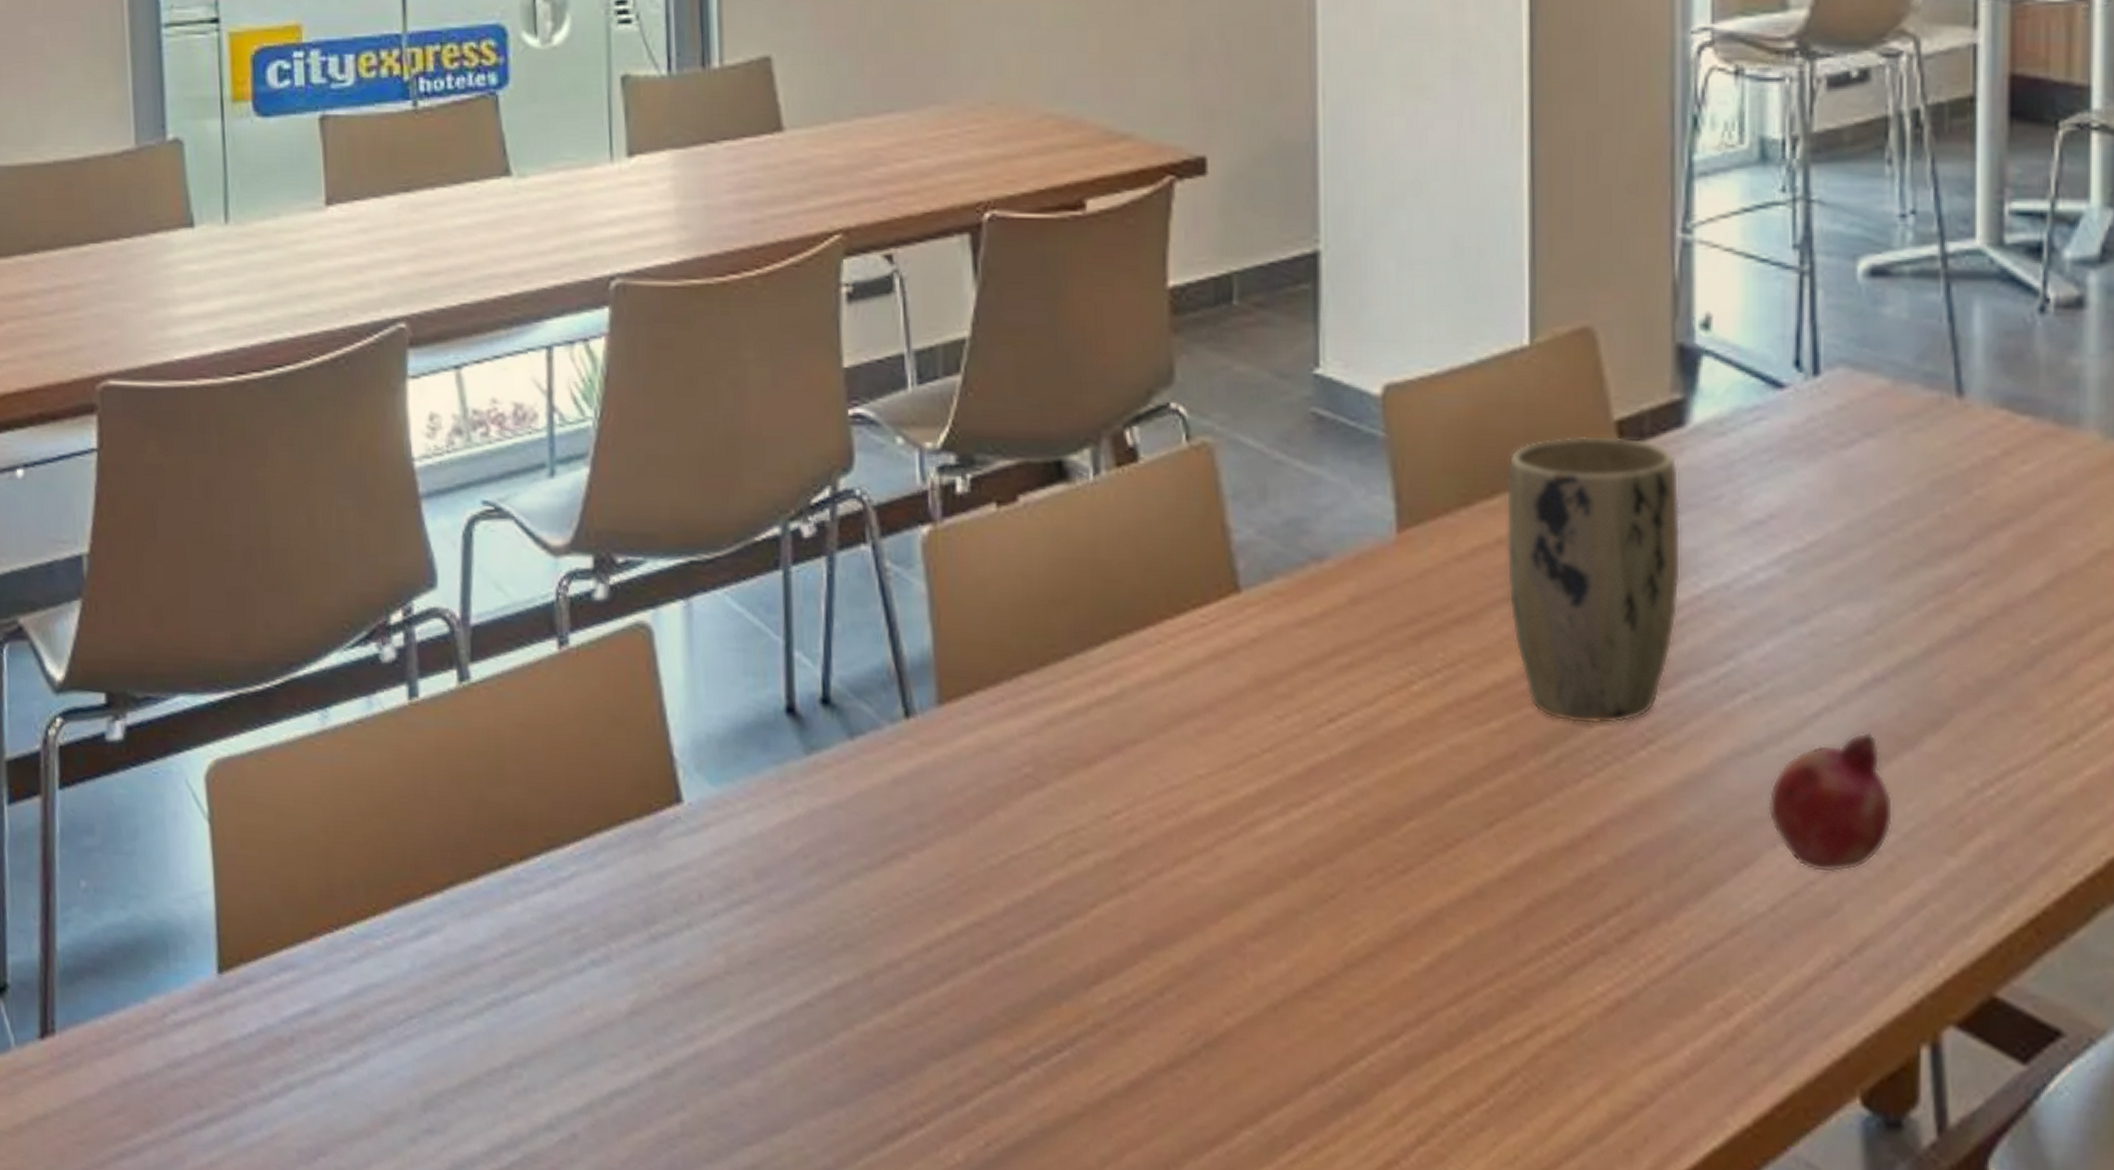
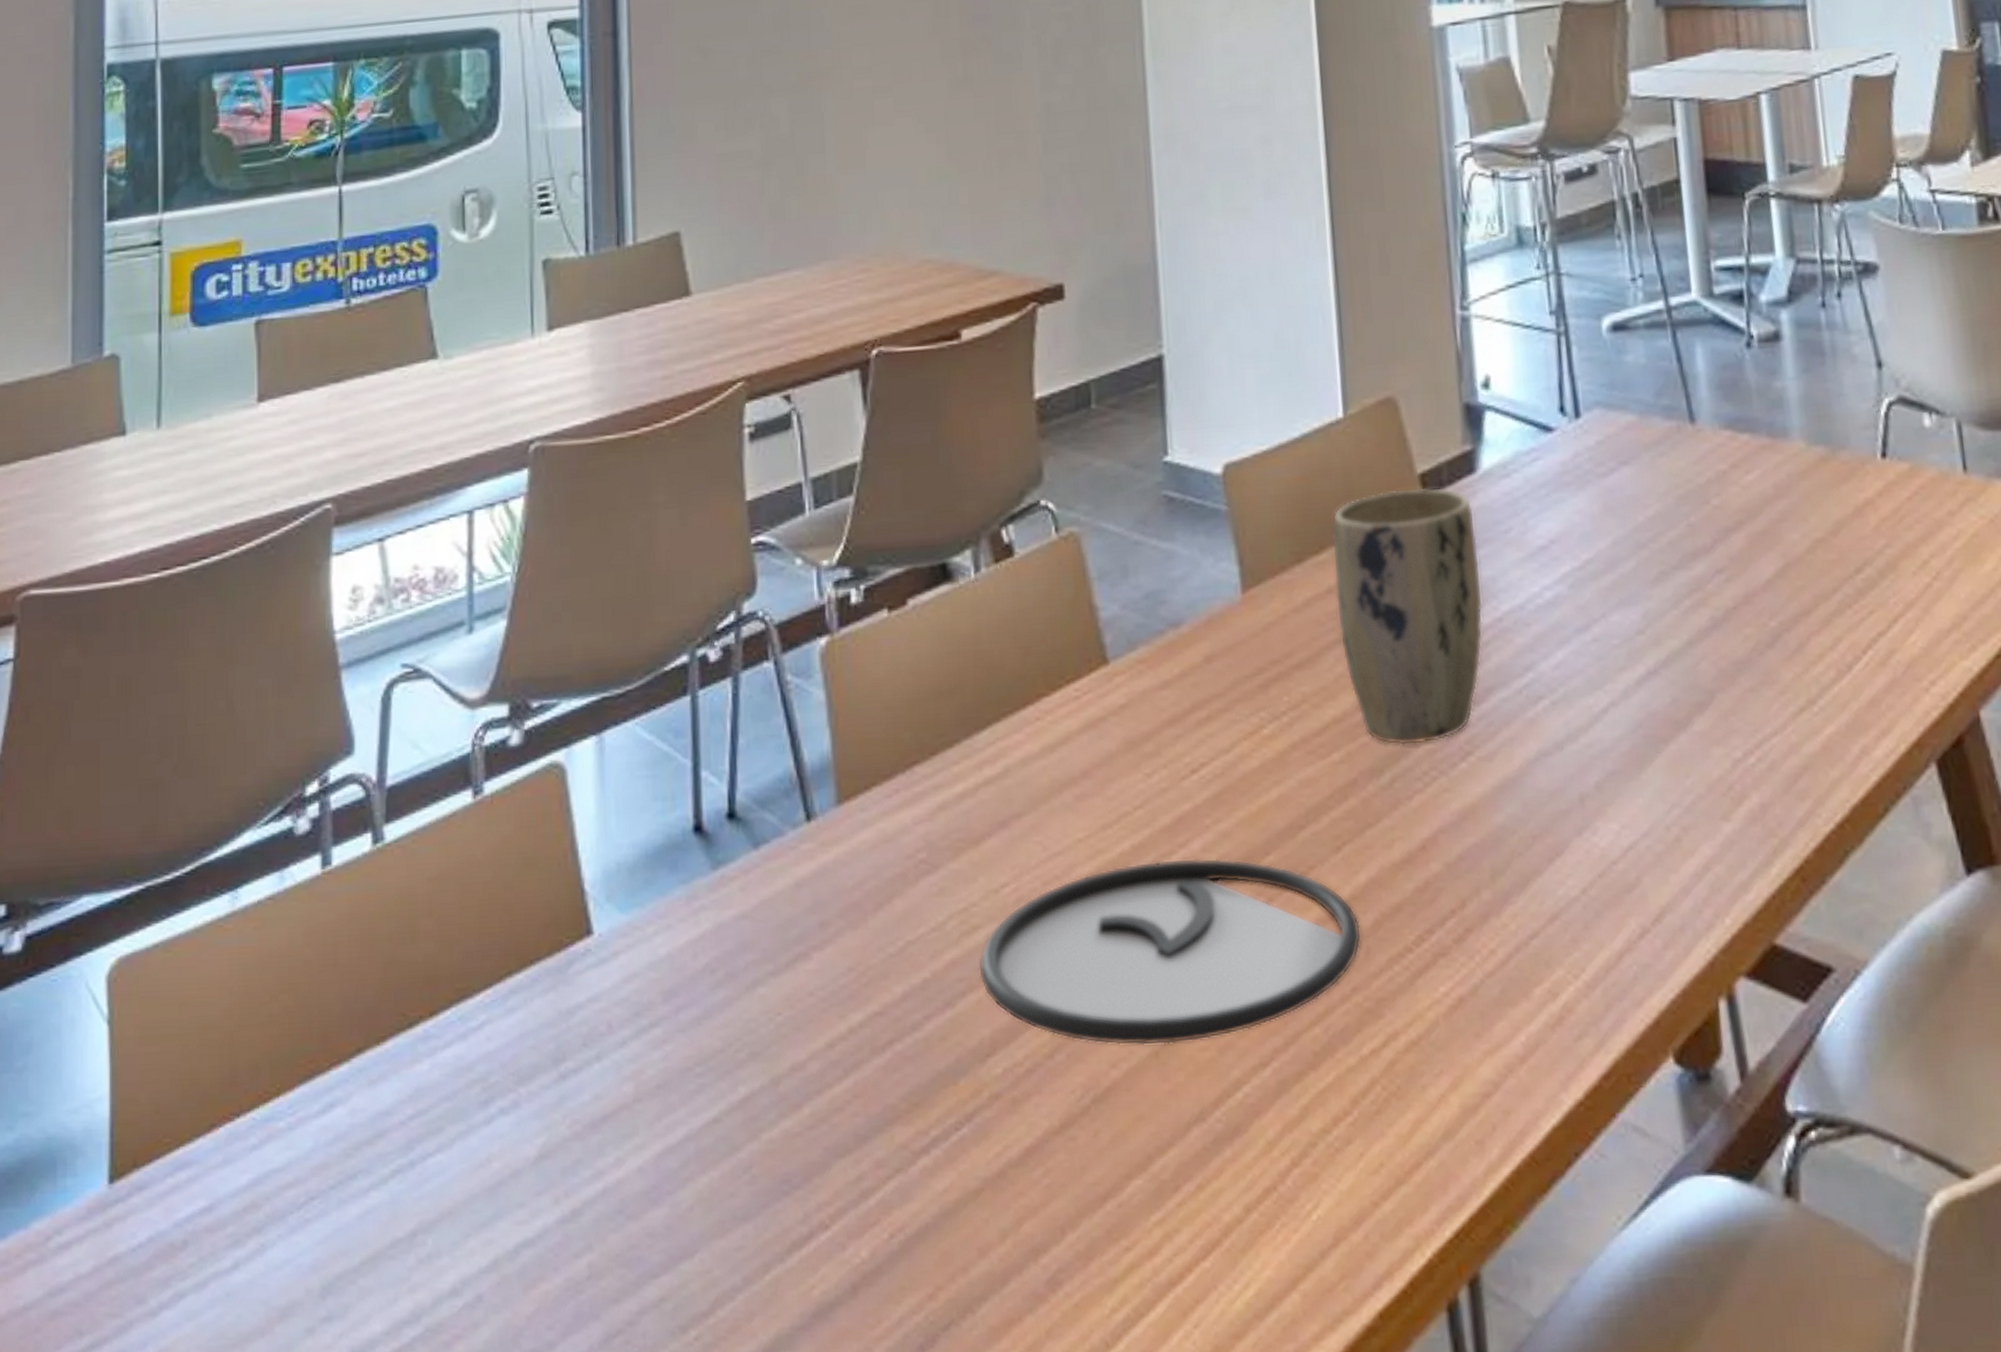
plate: none [1086,808,1511,1003] -> present [978,857,1362,1046]
fruit: present [1768,732,1894,873] -> none [1571,721,1676,852]

